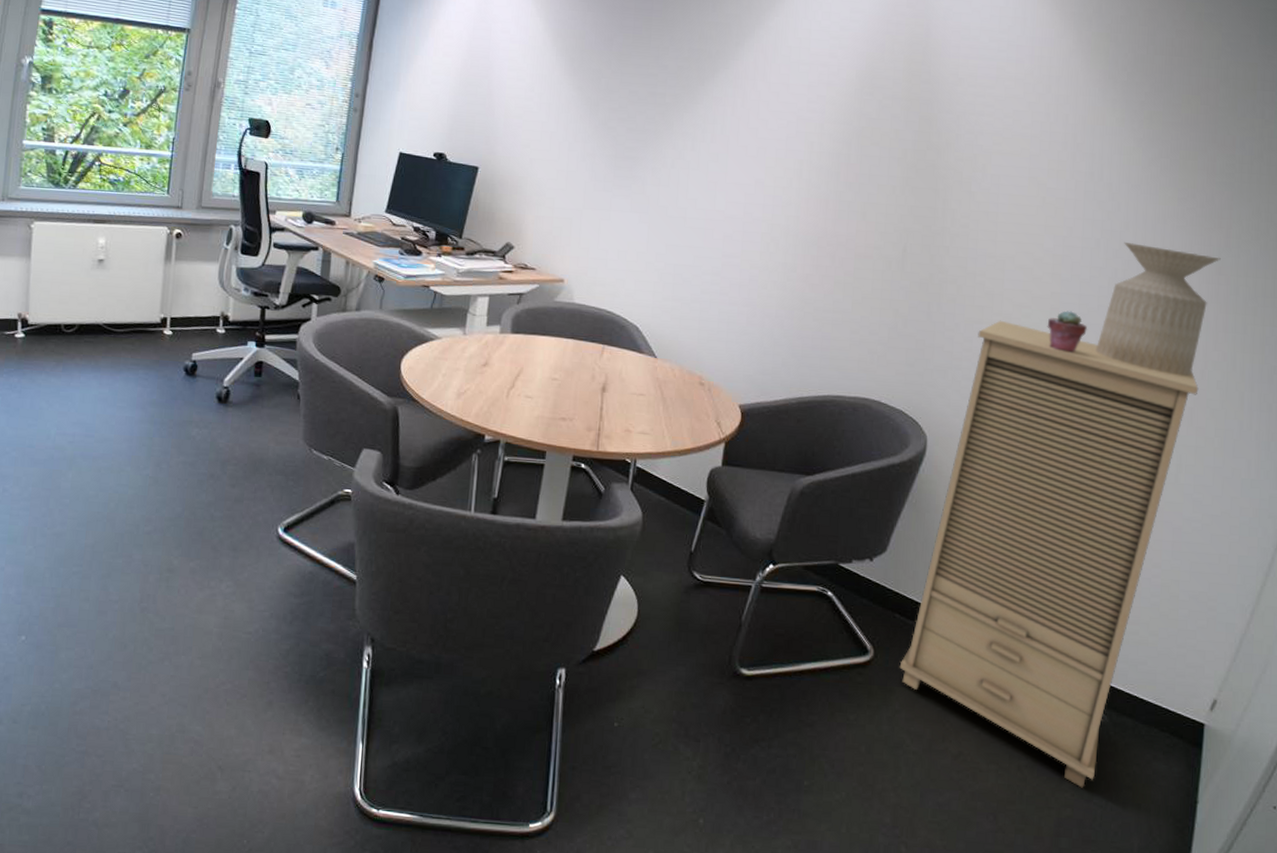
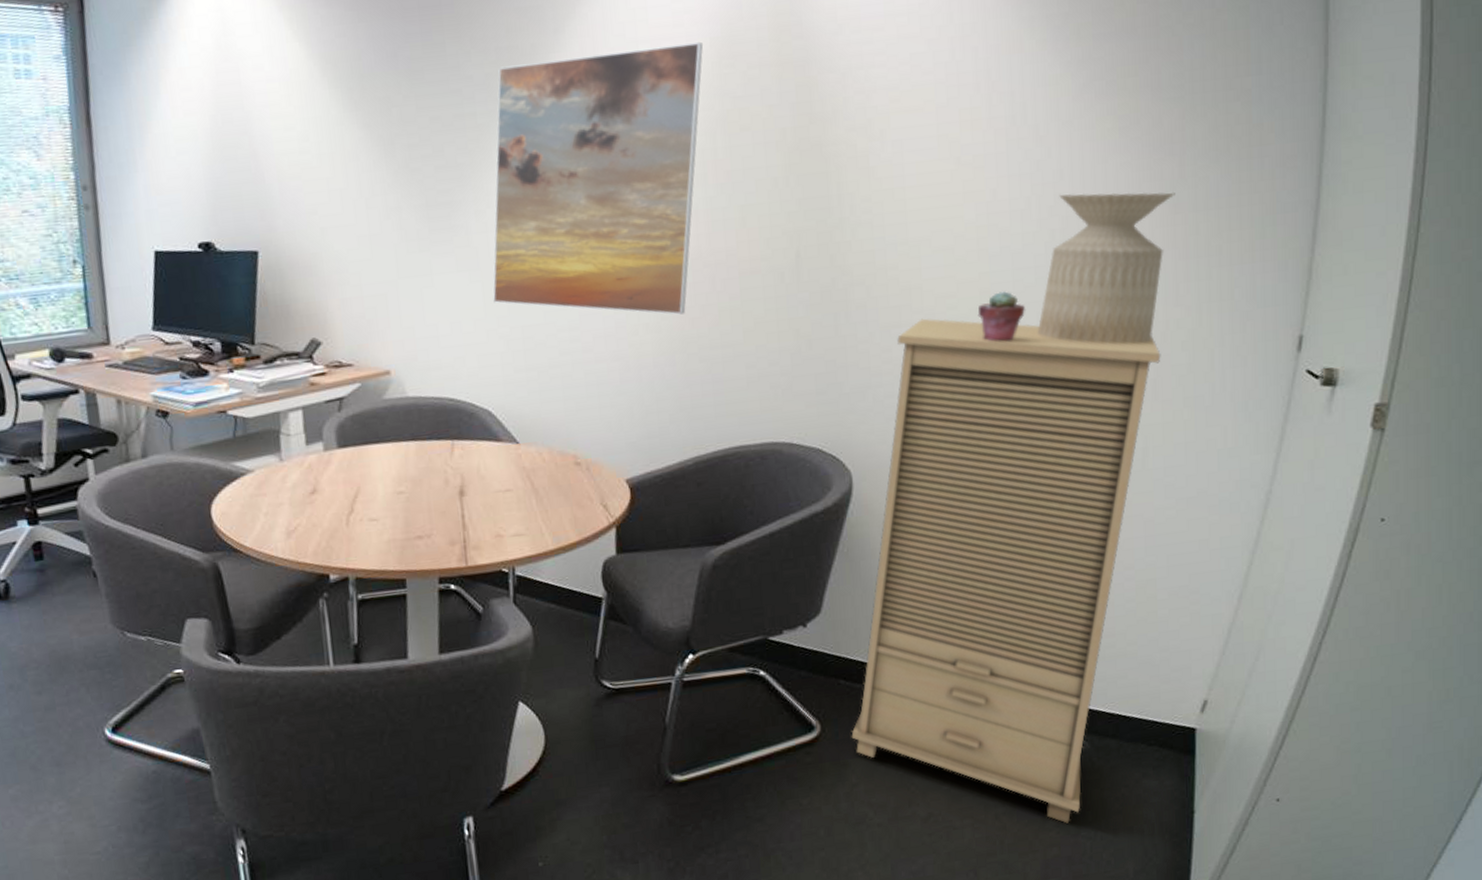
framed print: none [655,63,850,279] -> present [493,41,703,315]

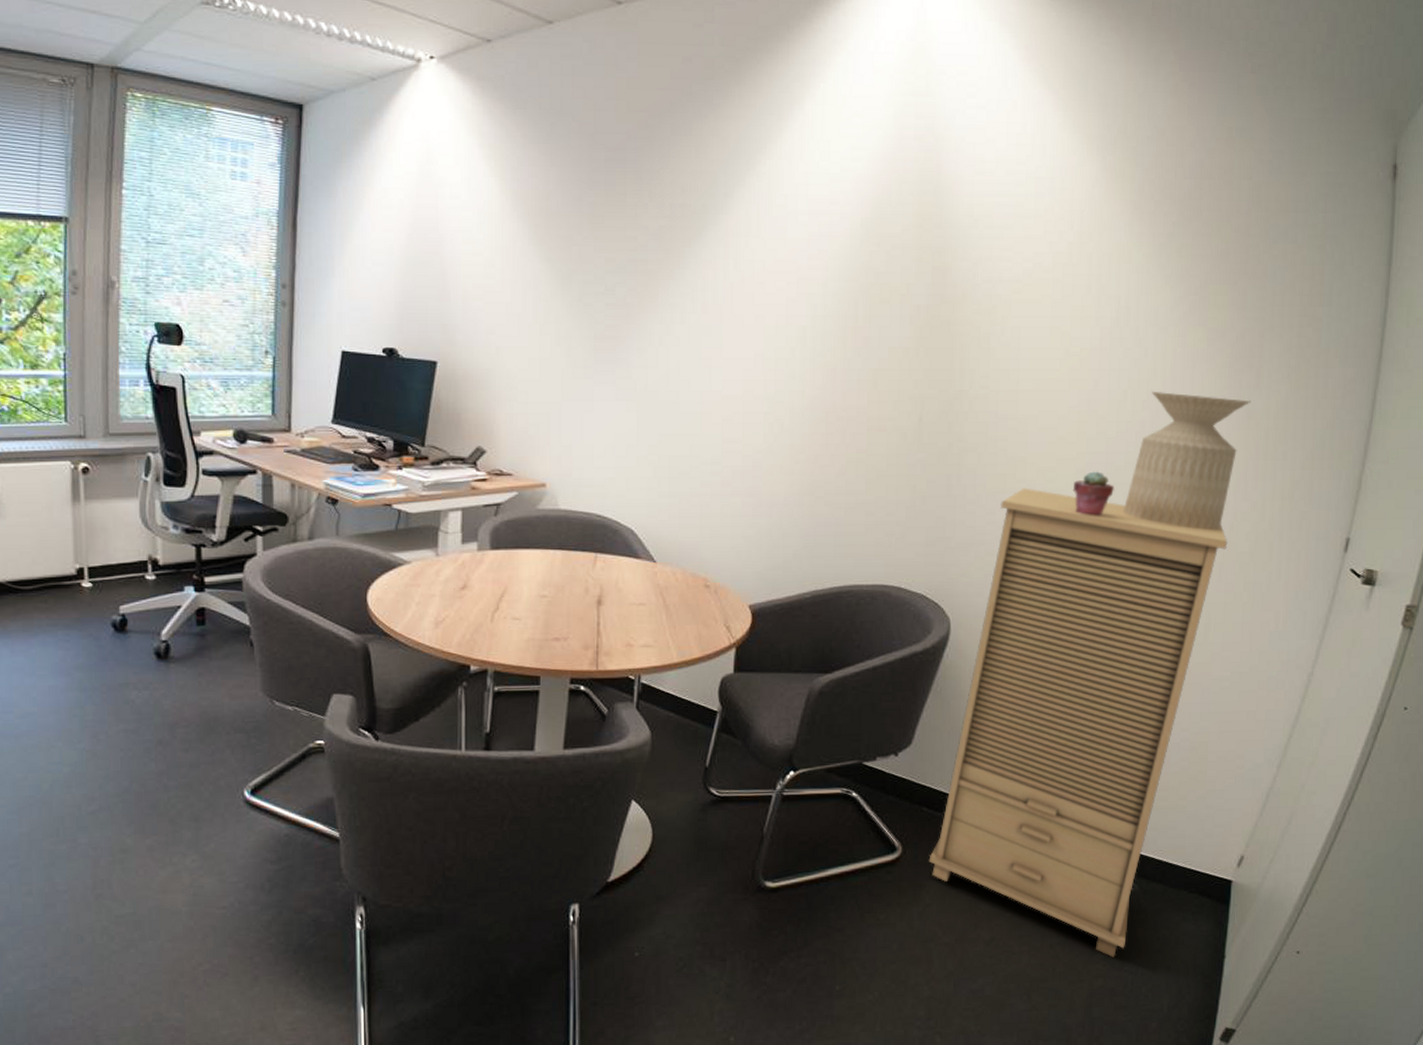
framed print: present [493,41,703,315] -> none [646,219,854,461]

